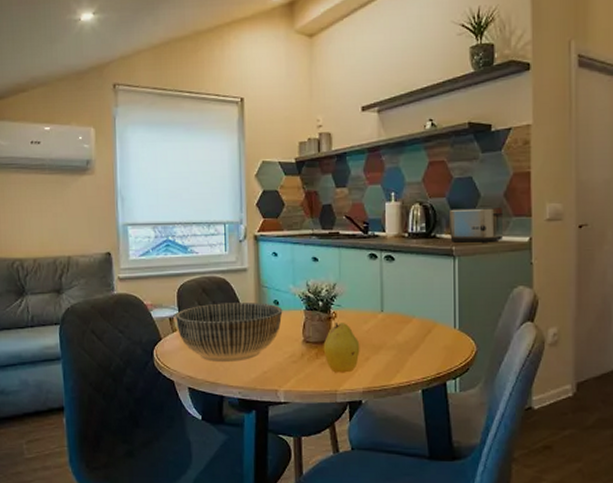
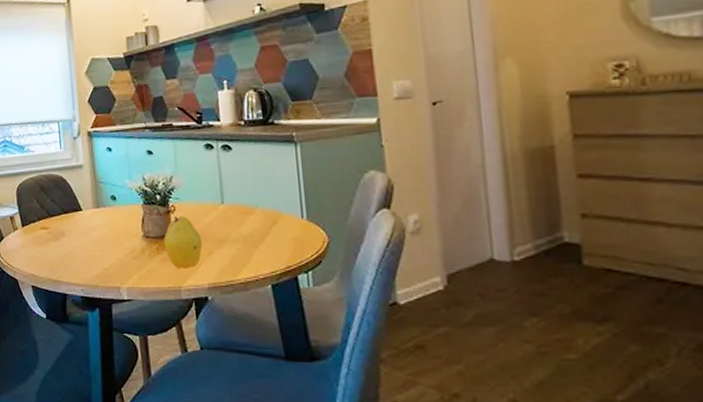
bowl: present [176,303,283,363] -> none [16,198,121,260]
toaster: present [448,206,504,243] -> none [285,87,348,128]

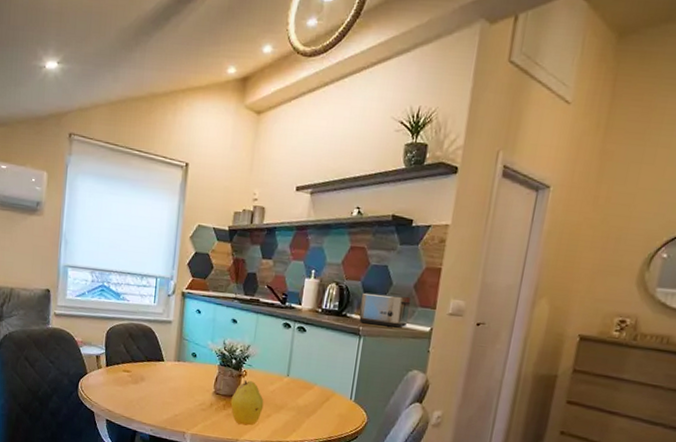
toaster: none [285,87,348,128] -> present [359,292,411,328]

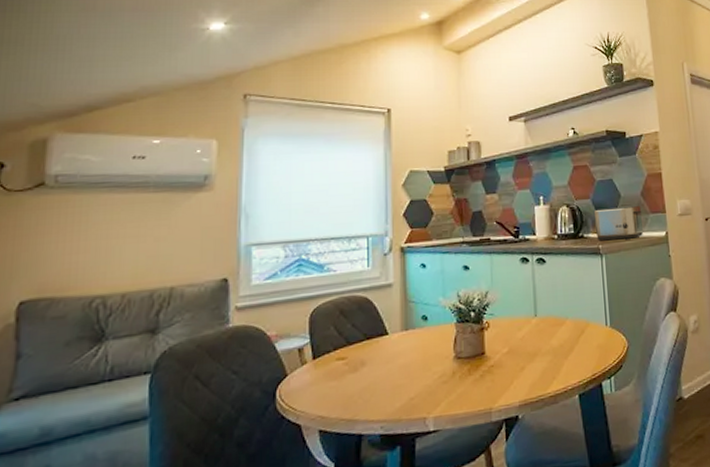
fruit: present [230,380,264,426] -> none [476,332,515,389]

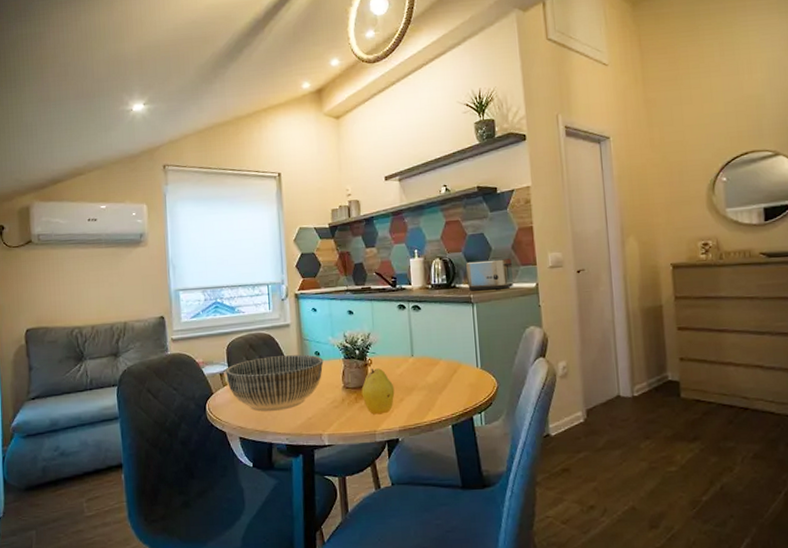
bowl: none [307,320,432,395] -> present [226,354,324,412]
fruit: none [476,332,515,389] -> present [361,368,395,415]

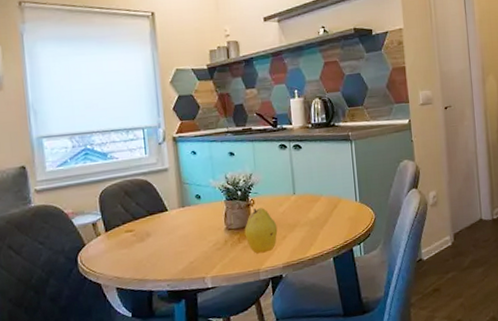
bowl: present [226,354,324,412] -> none [99,198,205,260]
toaster: present [465,257,514,291] -> none [343,96,389,129]

